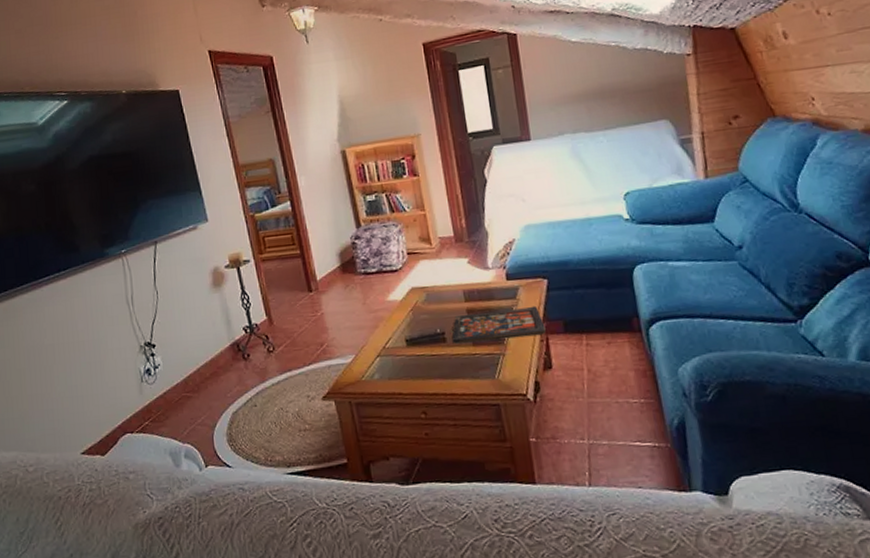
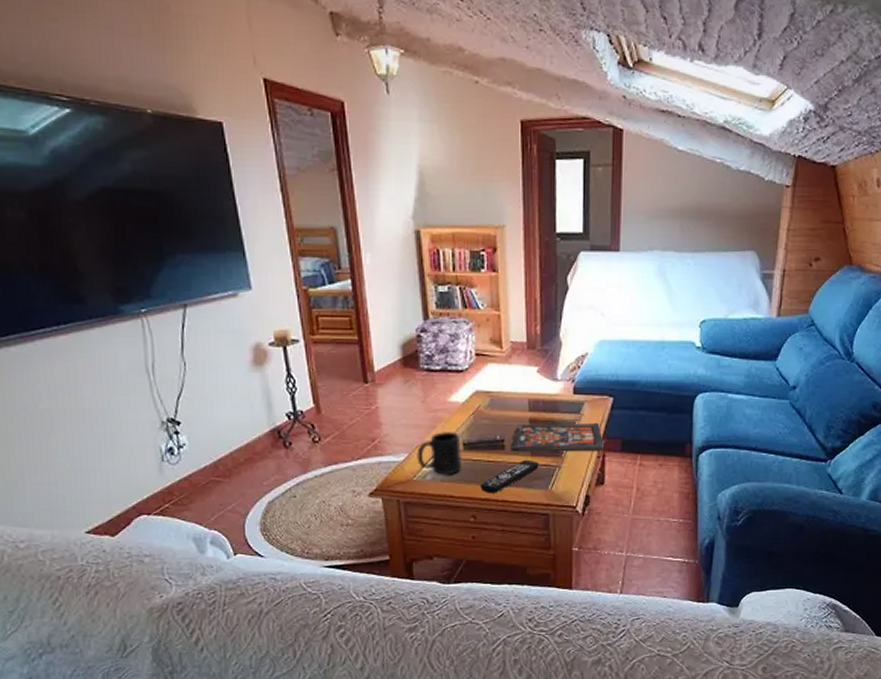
mug: none [363,329,407,373] -> present [417,430,461,475]
remote control: none [426,350,483,388] -> present [480,459,539,494]

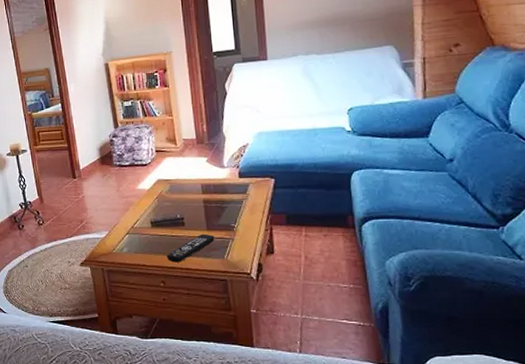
mug: present [417,430,461,475] -> none [115,212,150,248]
board game: present [509,422,605,452] -> none [188,200,272,228]

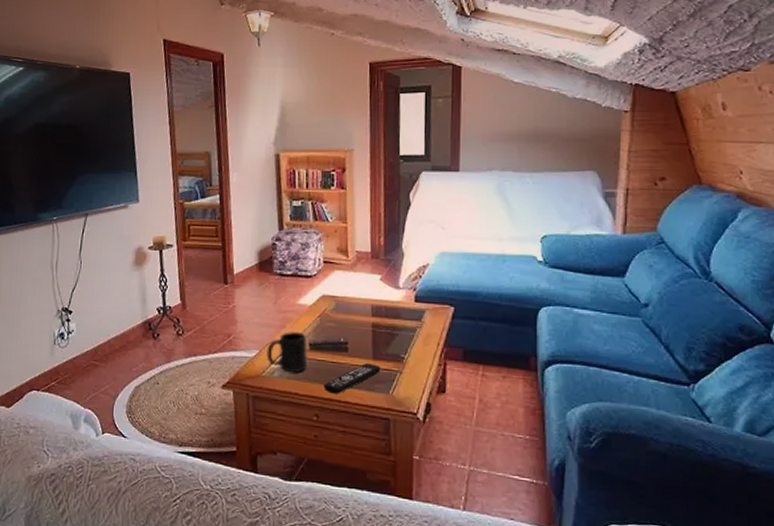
mug: none [115,212,150,248] -> present [266,330,307,373]

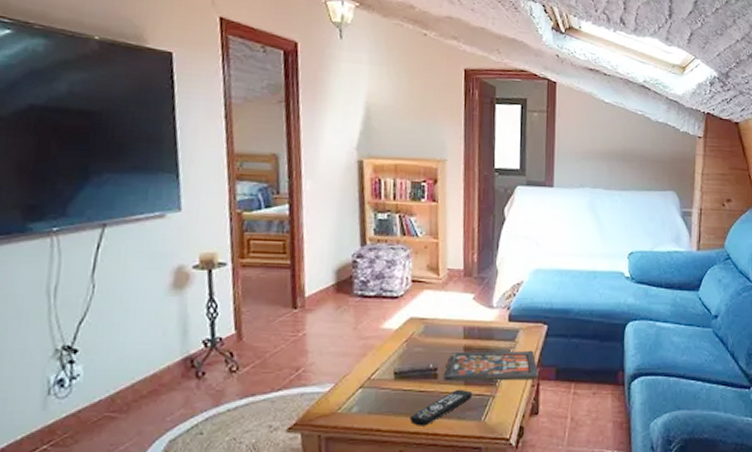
mug: present [266,330,307,373] -> none [343,359,392,407]
board game: none [353,327,446,360] -> present [443,350,539,381]

